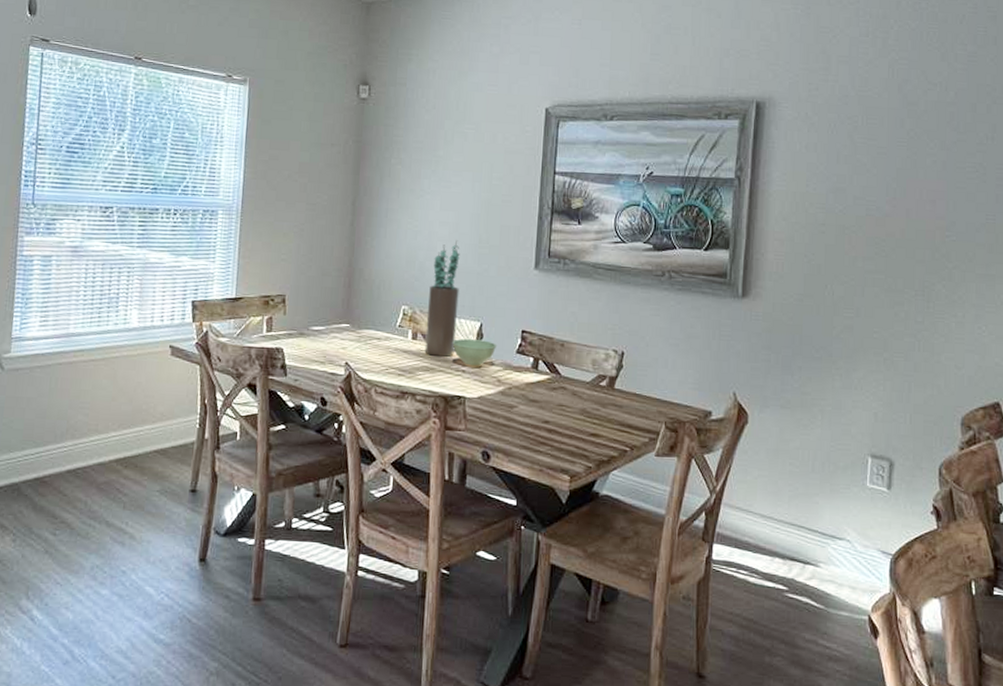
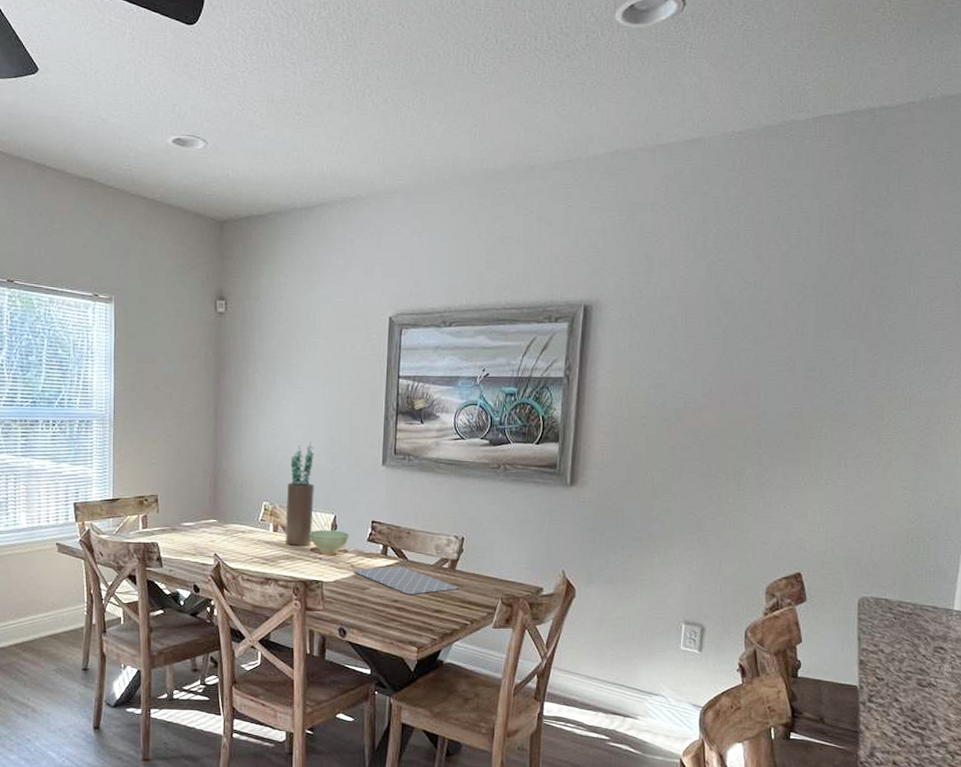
placemat: none [500,382,617,416] -> present [354,566,459,595]

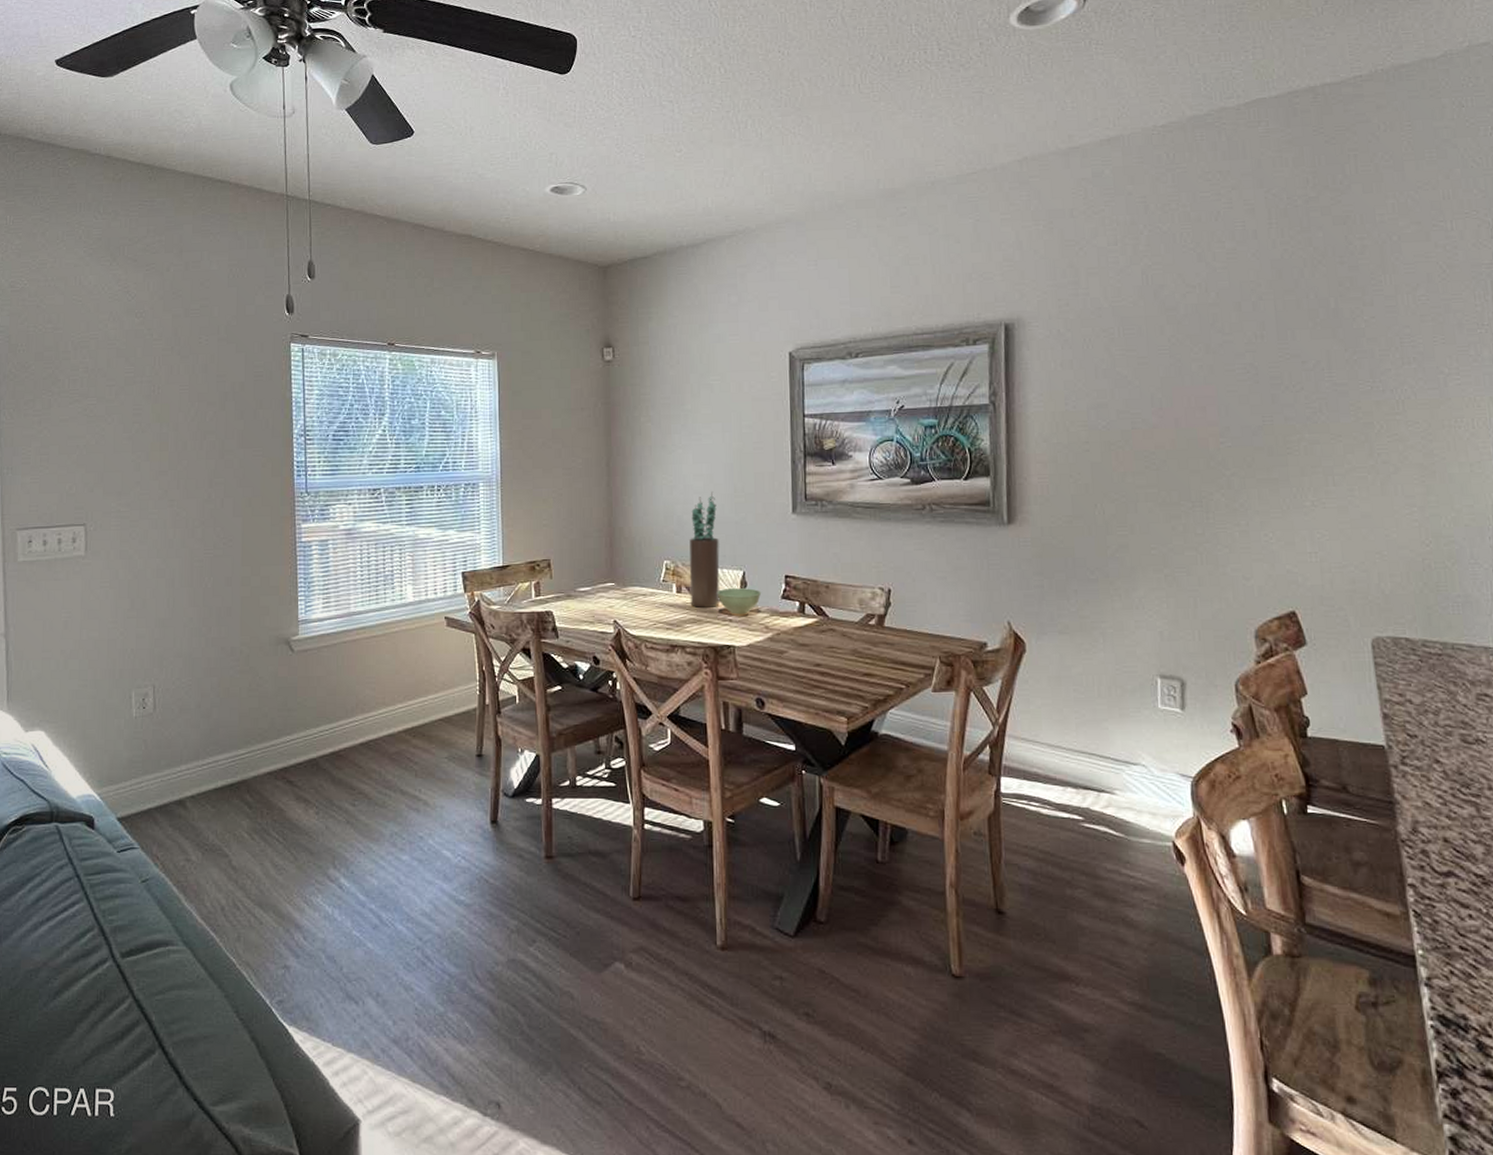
placemat: present [354,566,459,595] -> none [769,625,889,658]

